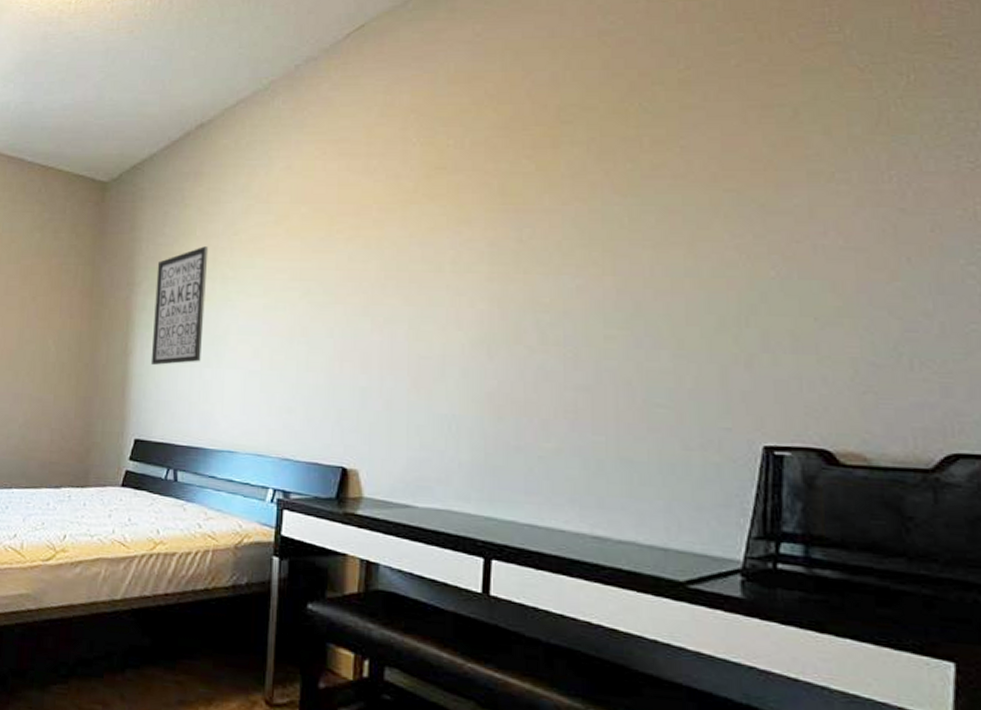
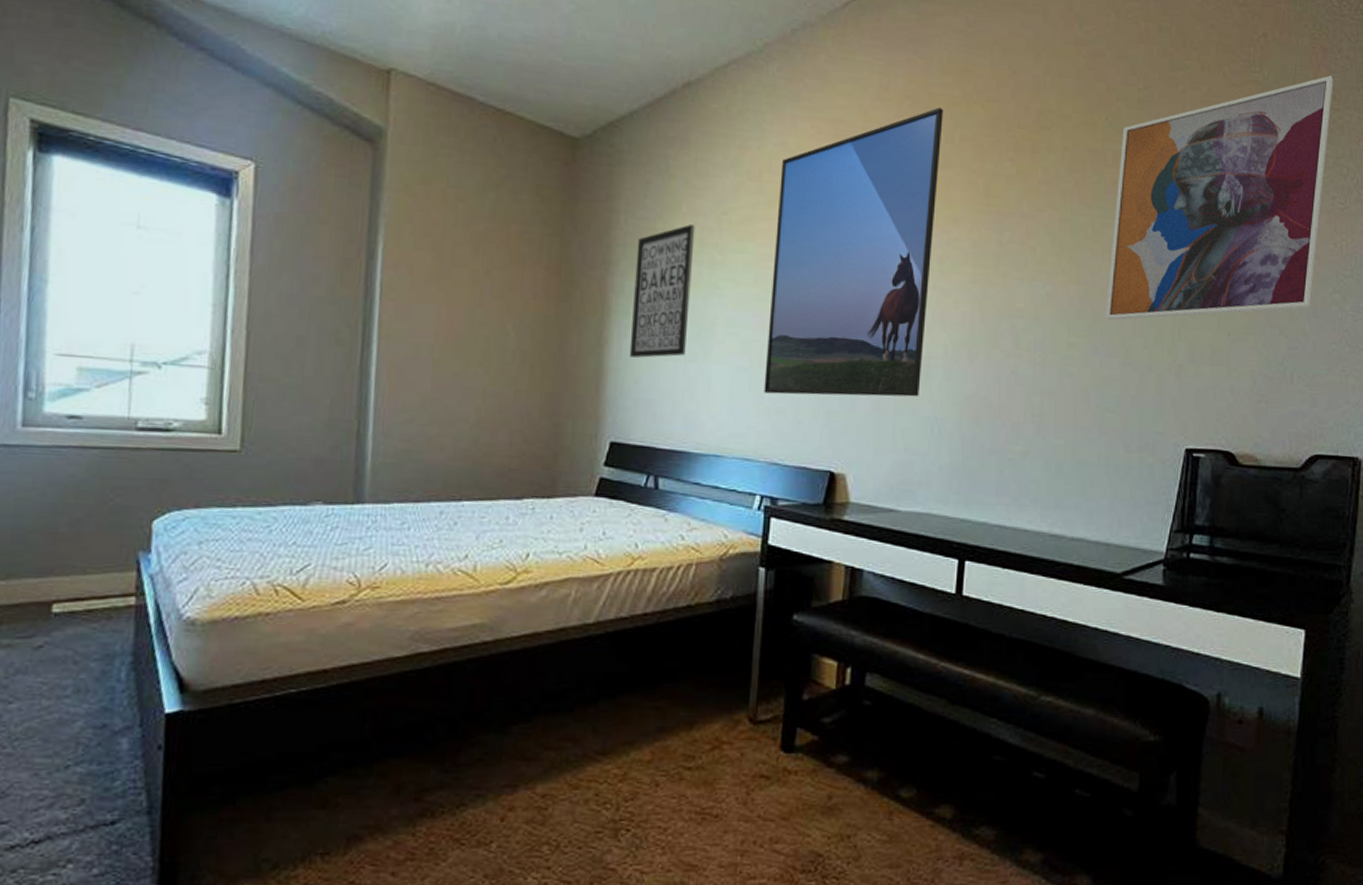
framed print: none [275,116,452,395] -> present [764,107,944,397]
wall art: none [650,22,948,310] -> present [1106,75,1333,321]

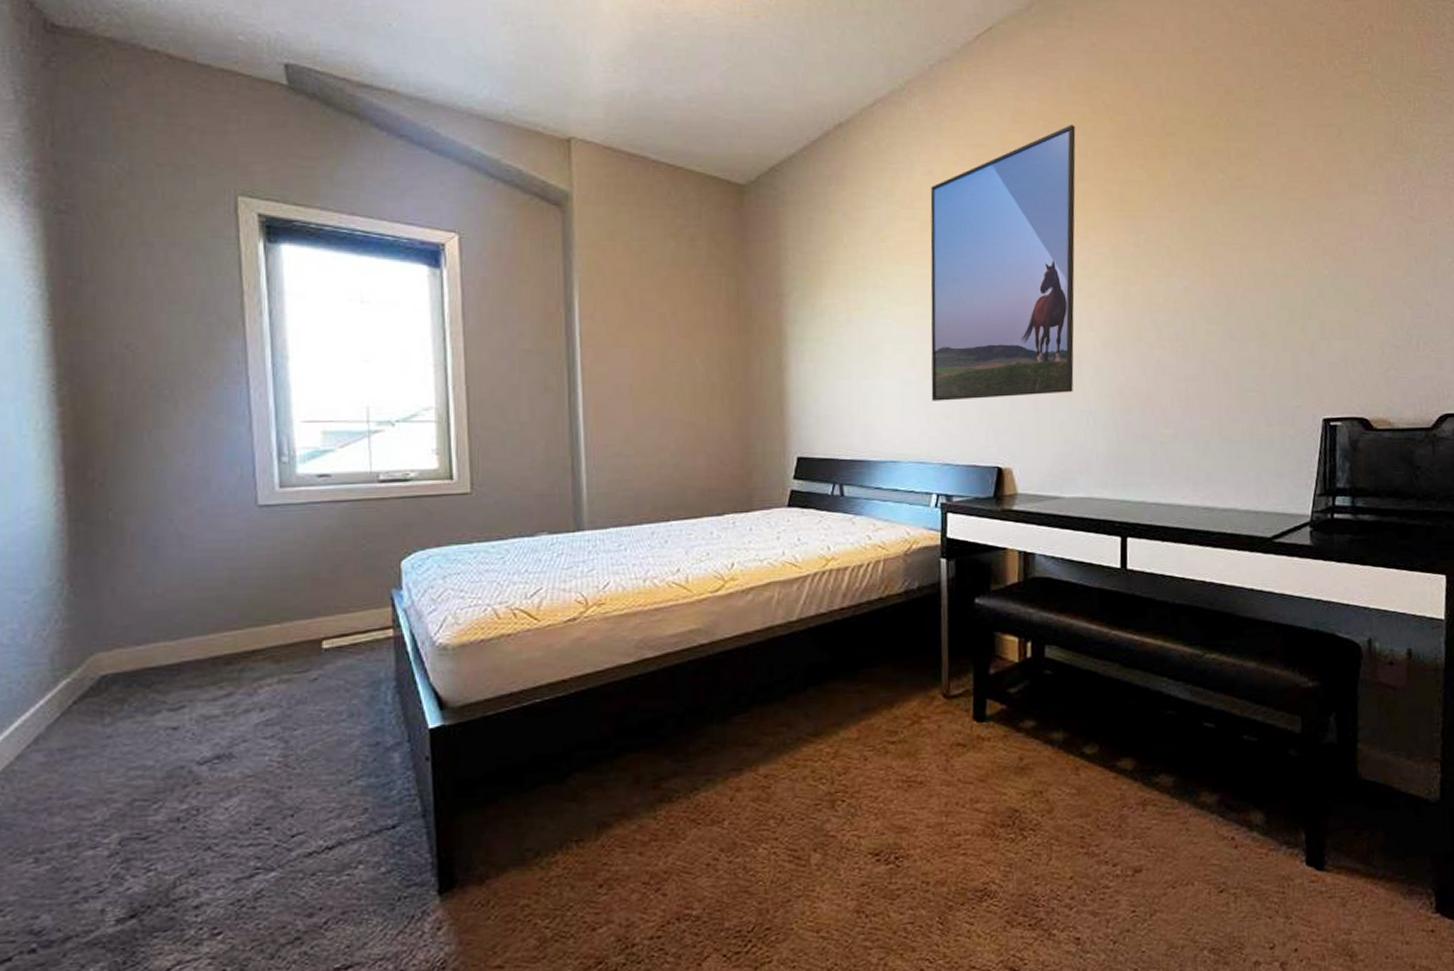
wall art: present [629,224,696,358] -> none [805,254,858,379]
wall art: present [1106,75,1333,321] -> none [1239,59,1439,307]

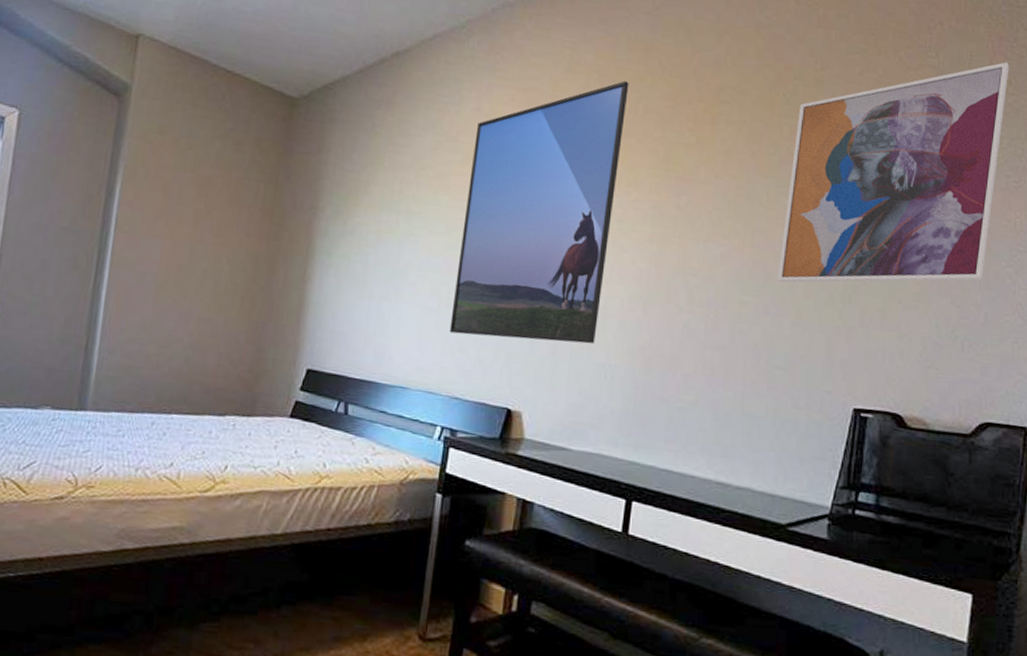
wall art: none [1239,59,1439,307] -> present [778,62,1009,283]

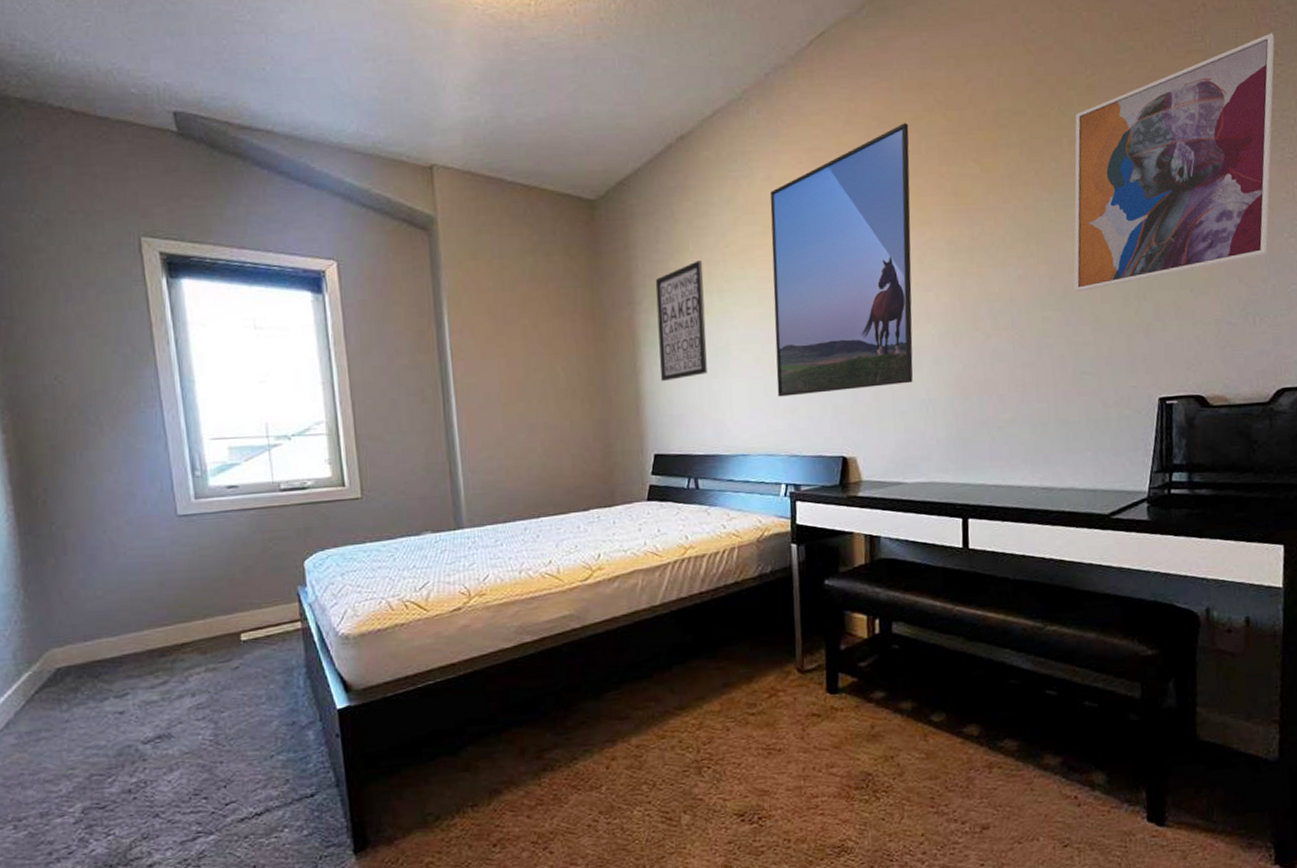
wall art: none [328,177,396,295] -> present [655,260,708,381]

